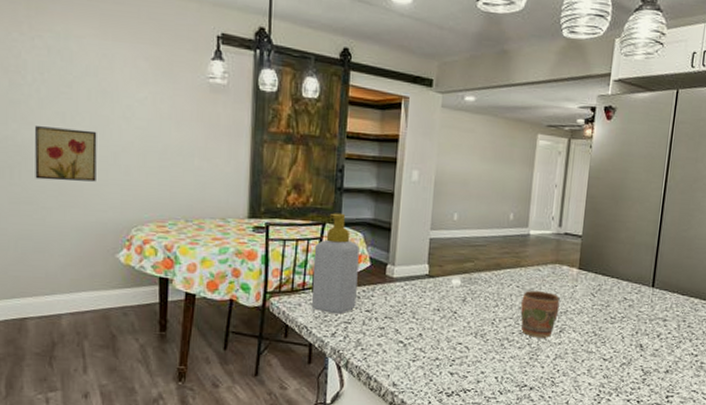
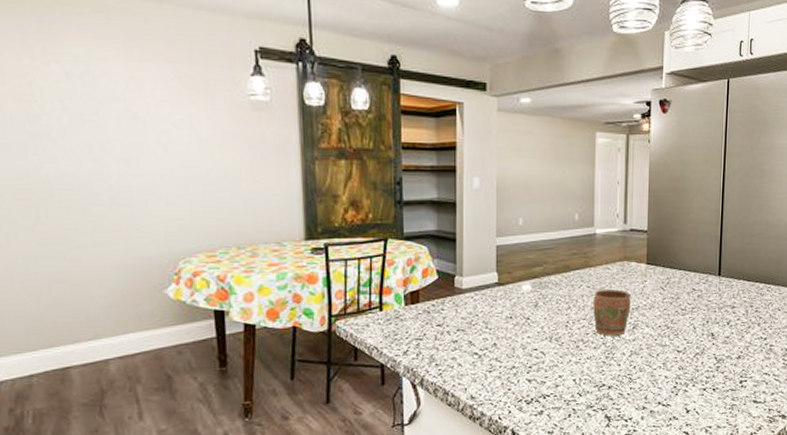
wall art: present [35,126,97,182] -> none [60,159,135,216]
soap bottle: present [311,213,360,315] -> none [378,227,426,332]

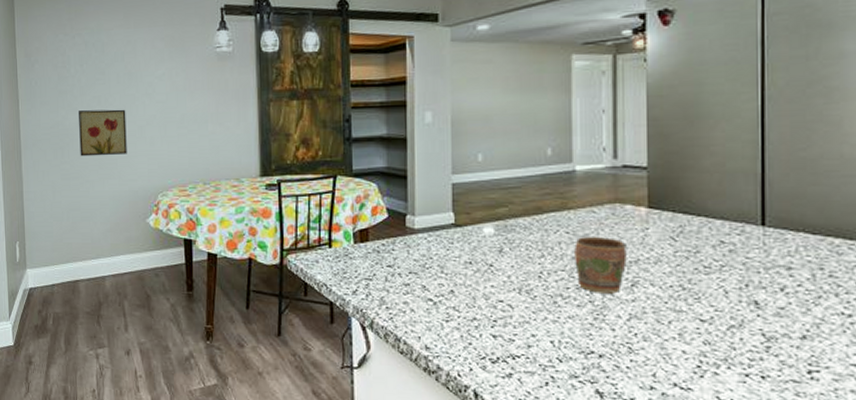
wall art: none [60,159,135,216] -> present [79,109,127,157]

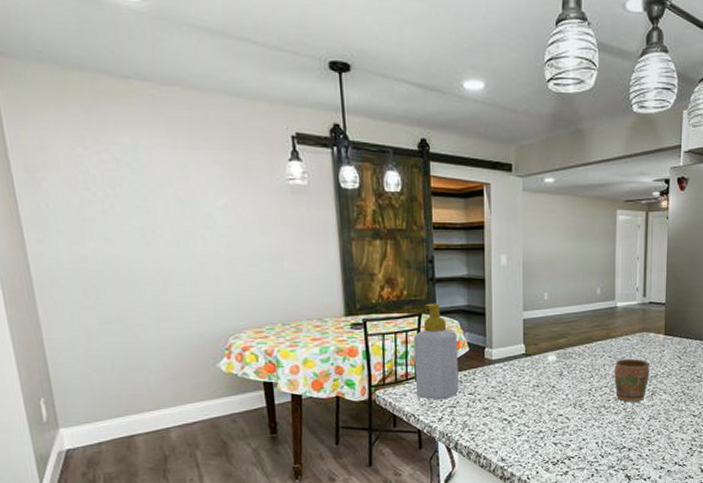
wall art: present [79,109,127,157] -> none [115,243,186,297]
soap bottle: none [327,164,376,271] -> present [413,303,459,400]

